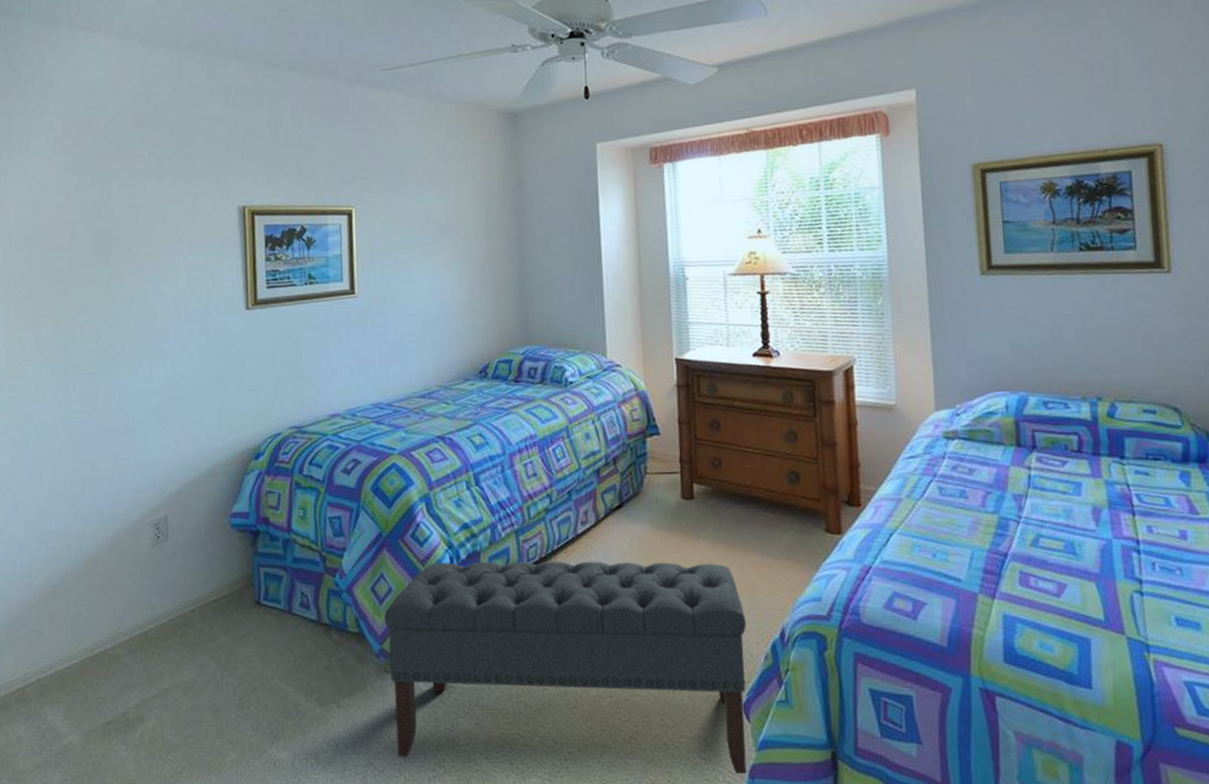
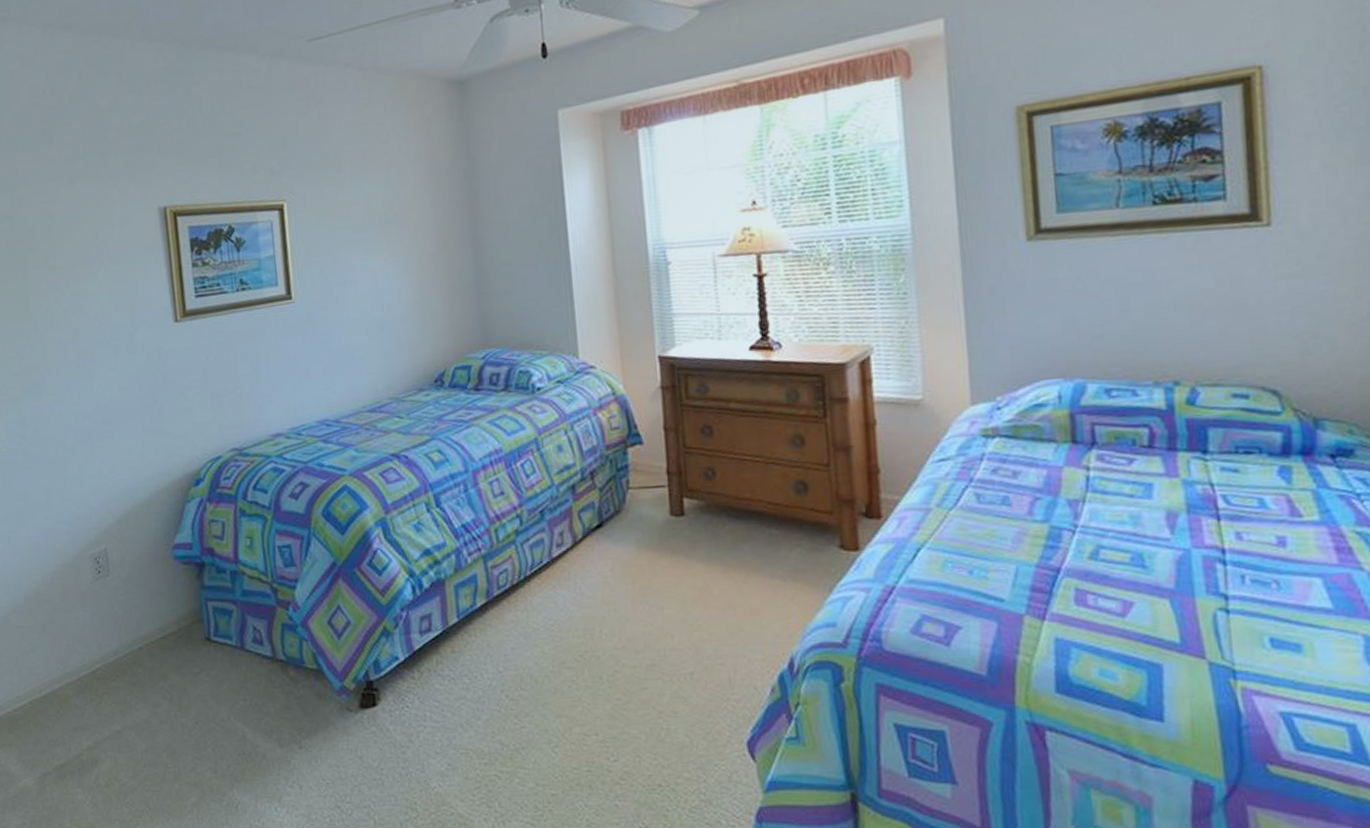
bench: present [384,561,747,775] -> none [343,586,753,819]

